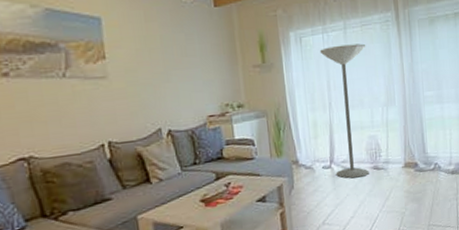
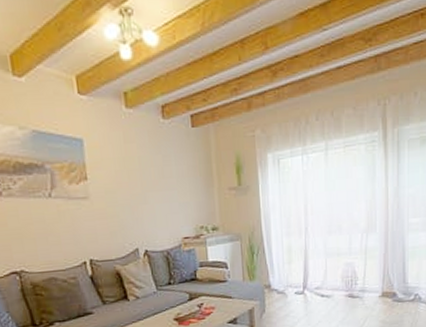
floor lamp: present [320,43,369,179] -> none [298,166,348,306]

